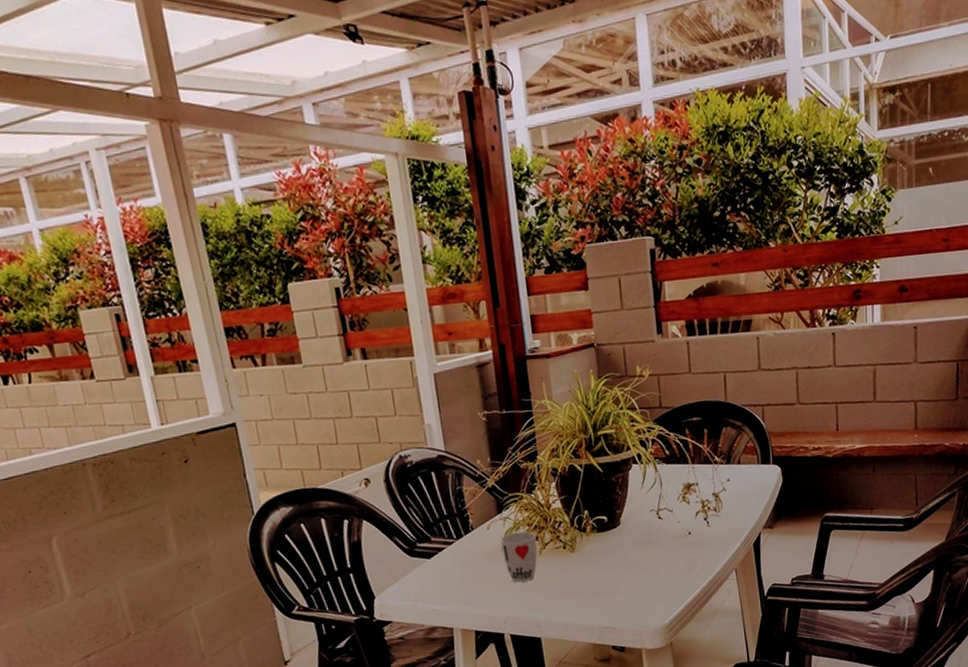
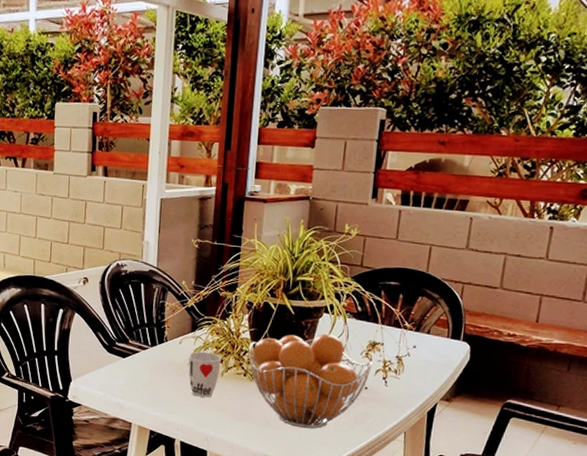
fruit basket: none [562,484,691,590] -> present [248,333,373,429]

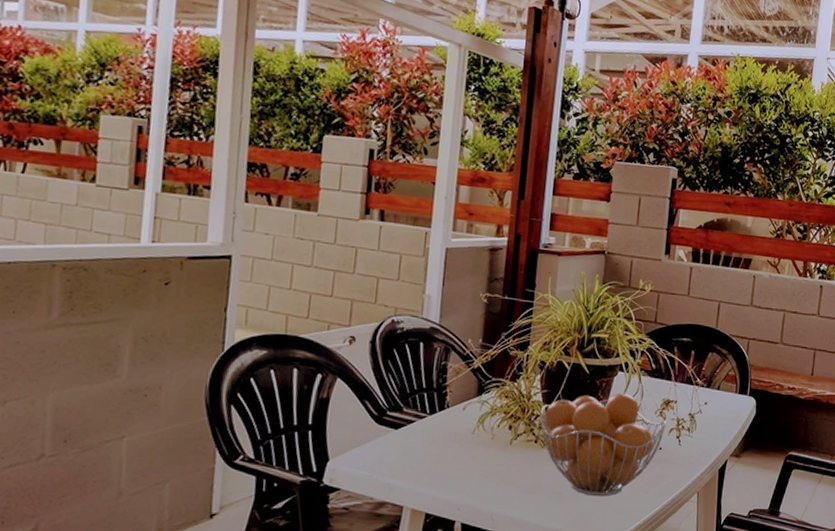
cup: present [188,351,222,398] -> none [472,417,511,470]

